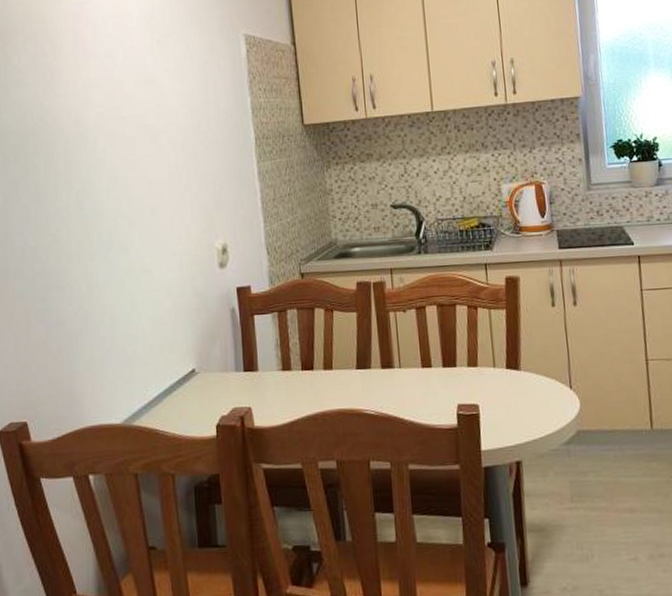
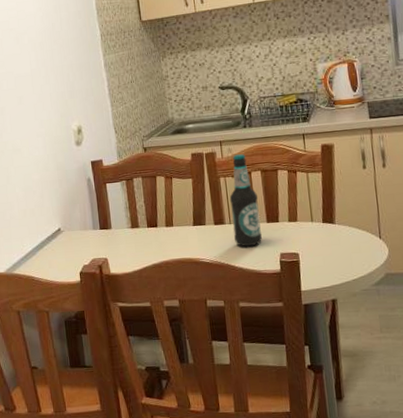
bottle: none [400,285,437,396] -> present [229,154,262,247]

